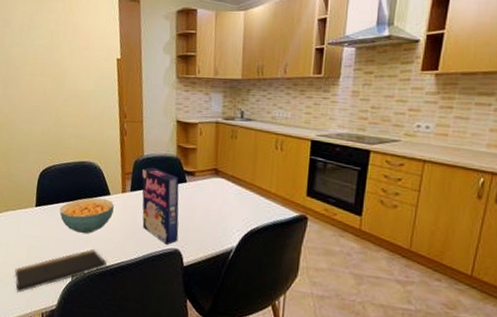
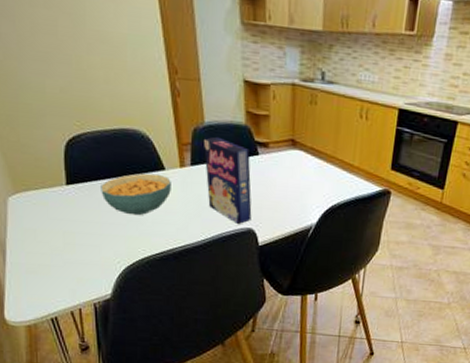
notepad: present [15,248,108,294] -> none [50,231,171,285]

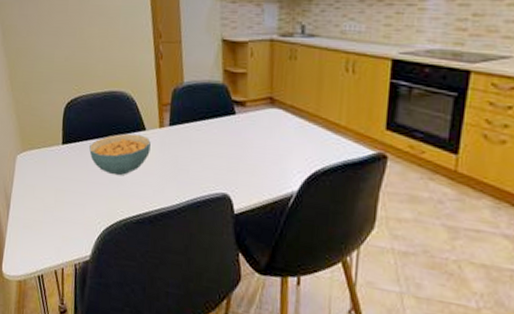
cereal box: present [204,137,252,224] -> none [182,97,228,189]

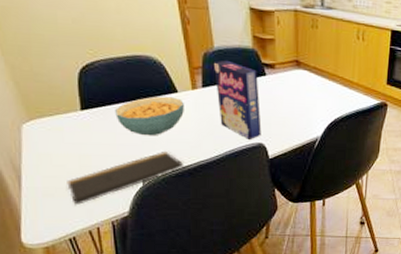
notepad: none [43,192,147,242] -> present [67,150,186,206]
cereal box: none [182,97,228,189] -> present [214,61,262,139]

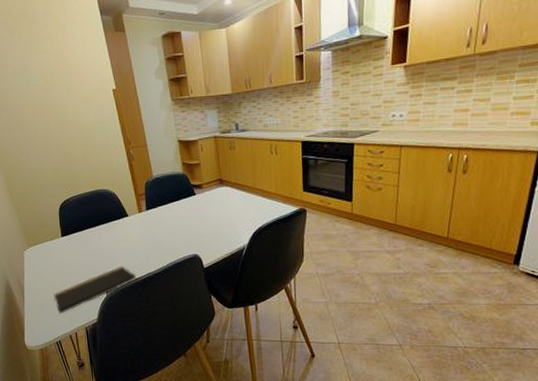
cereal bowl: present [115,96,184,136] -> none [84,220,134,254]
cereal box: present [214,61,262,139] -> none [154,186,196,252]

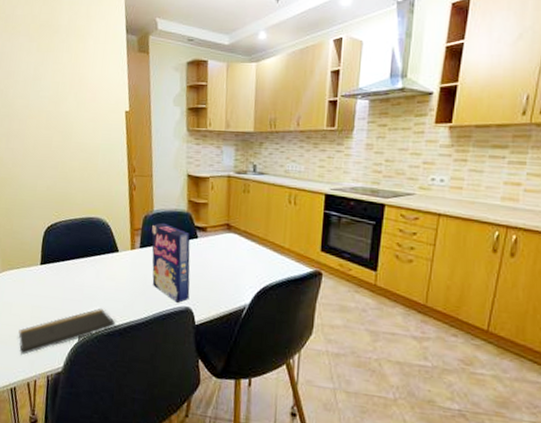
cereal box: none [154,186,196,252] -> present [151,223,191,303]

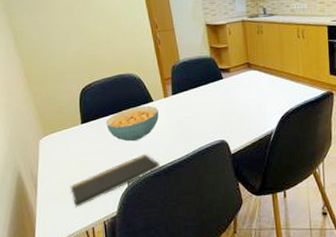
cereal bowl: none [66,254,123,293] -> present [106,105,159,142]
cereal box: present [151,223,191,303] -> none [181,70,223,138]

